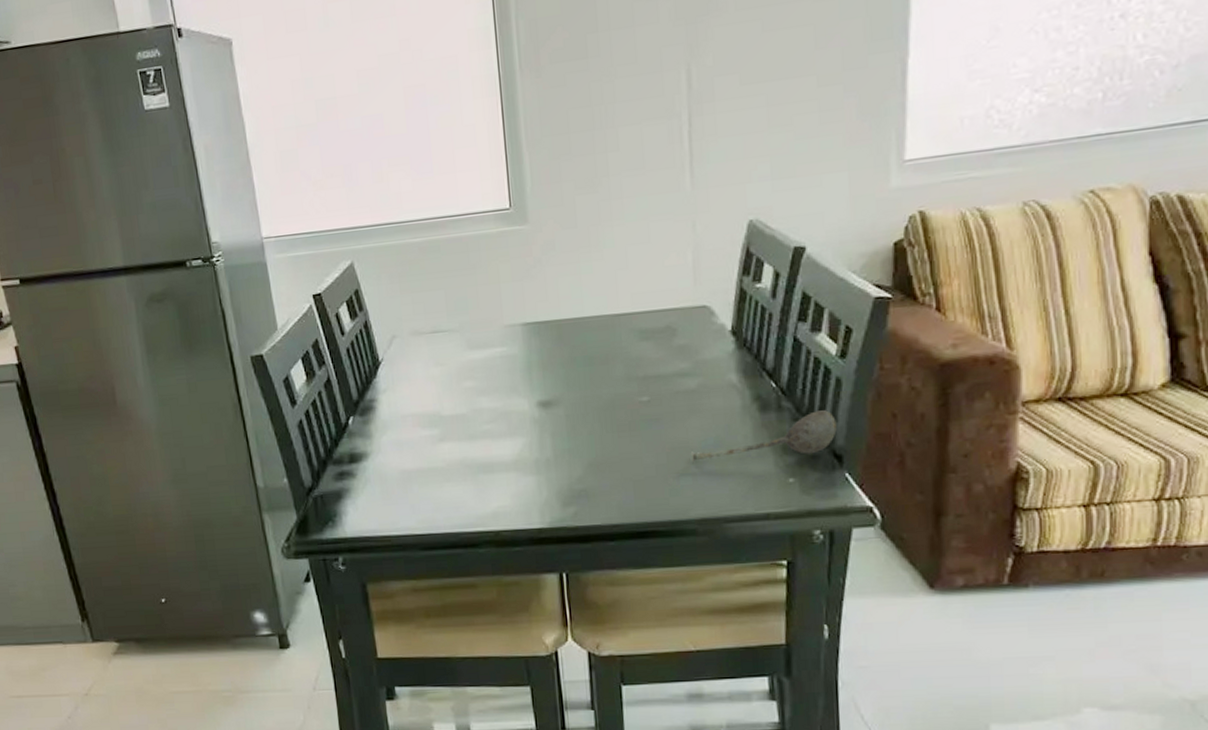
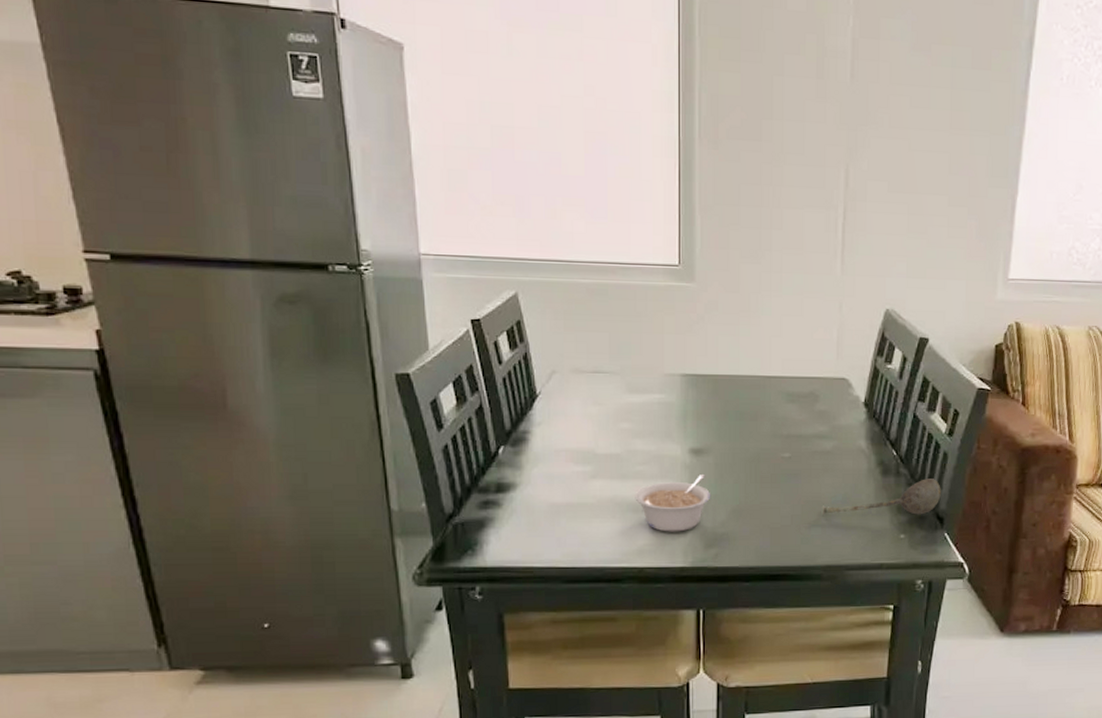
legume: none [484,428,565,492] -> present [635,475,711,532]

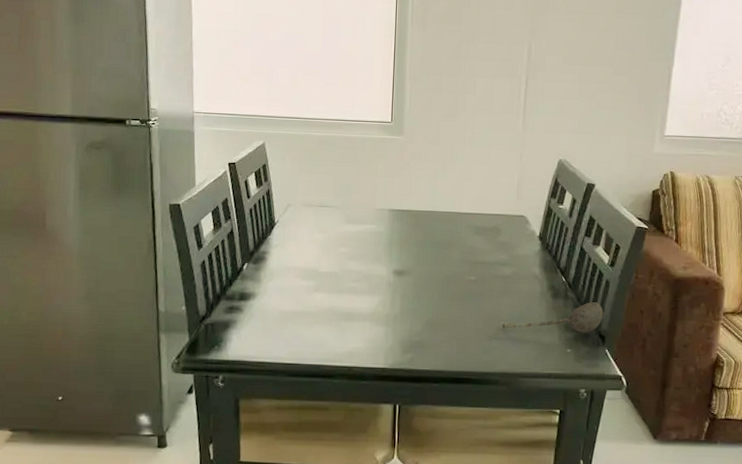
legume: present [635,475,711,532] -> none [348,292,410,339]

